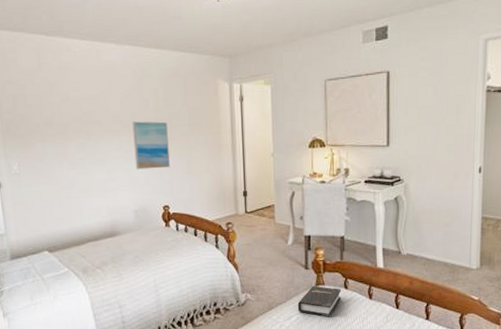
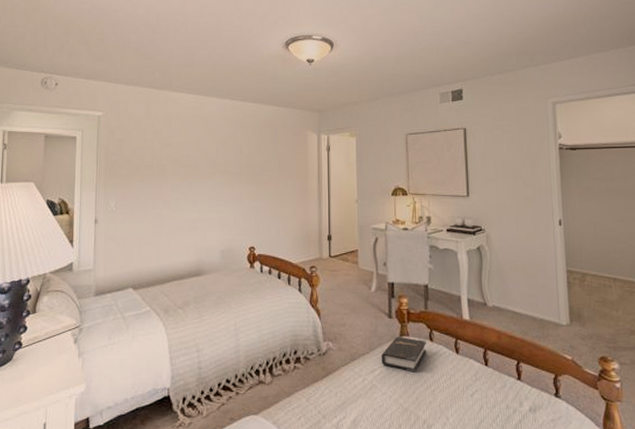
wall art: present [132,121,170,170] -> none [226,166,258,211]

